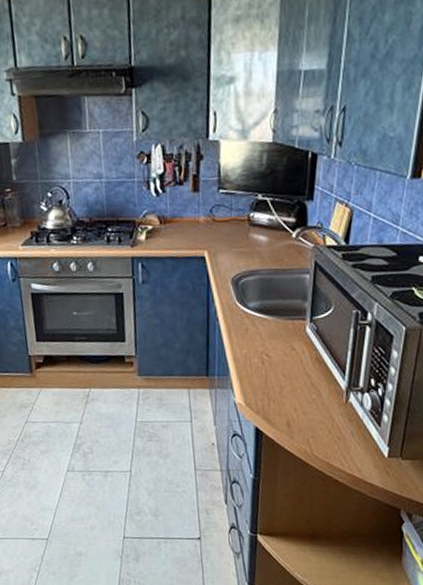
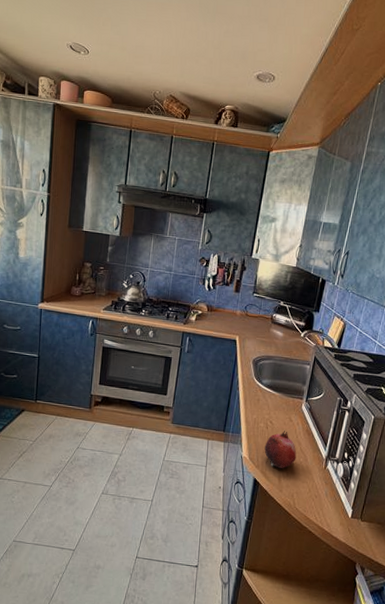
fruit: none [263,363,307,411] -> present [264,431,297,468]

